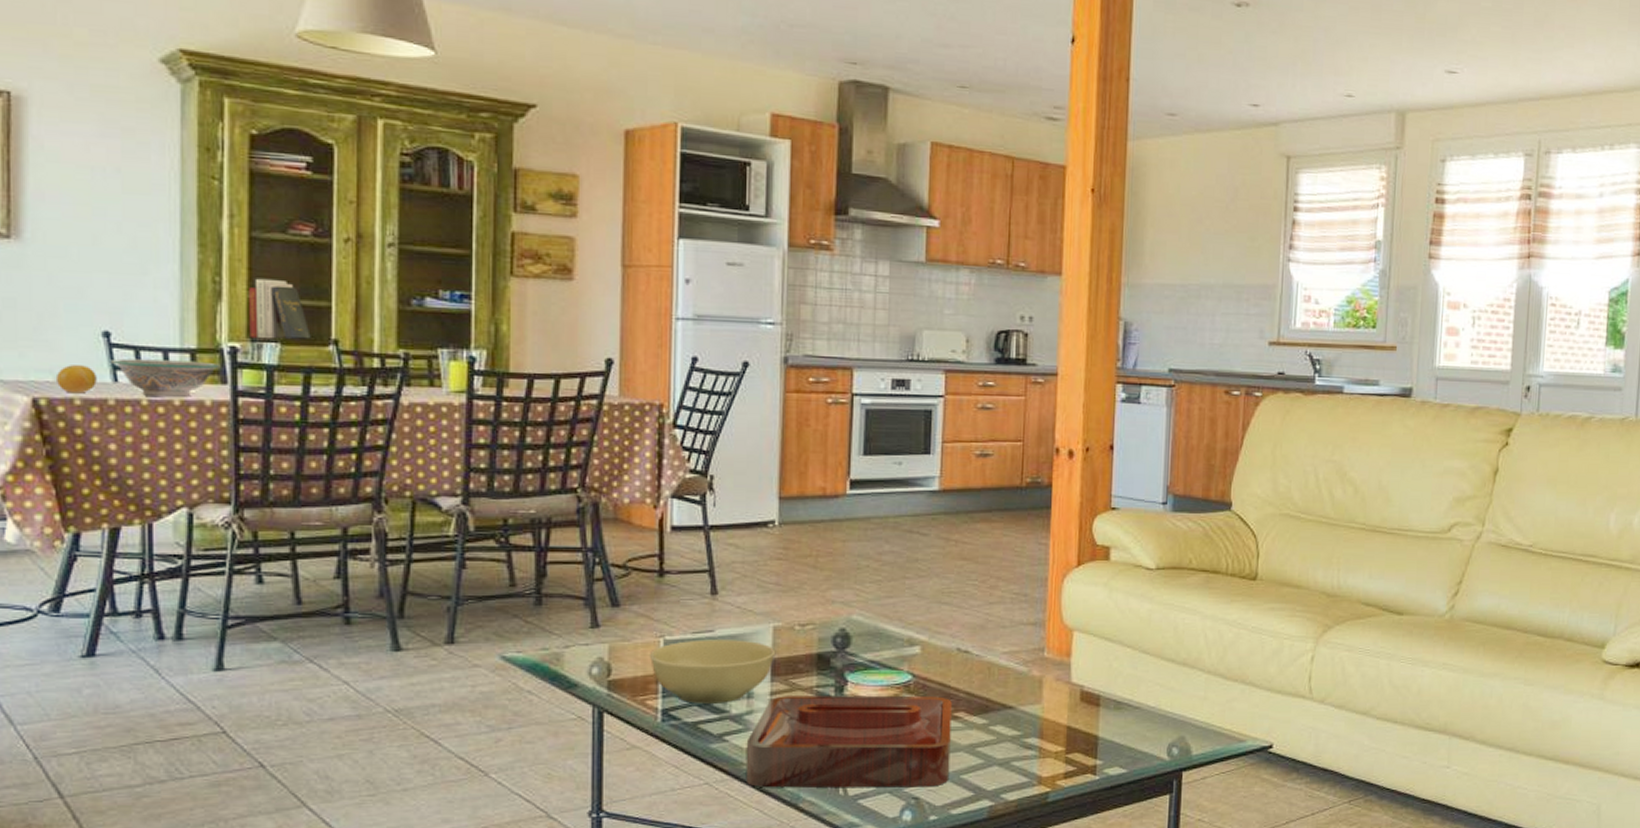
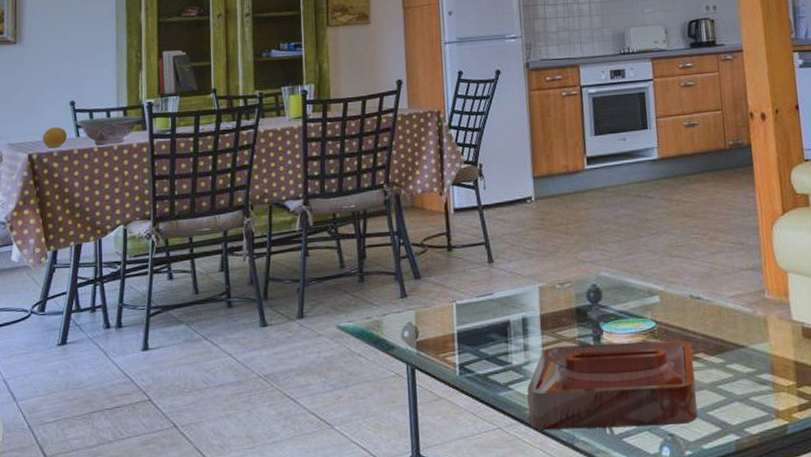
bowl: present [649,639,776,704] -> none [445,300,543,358]

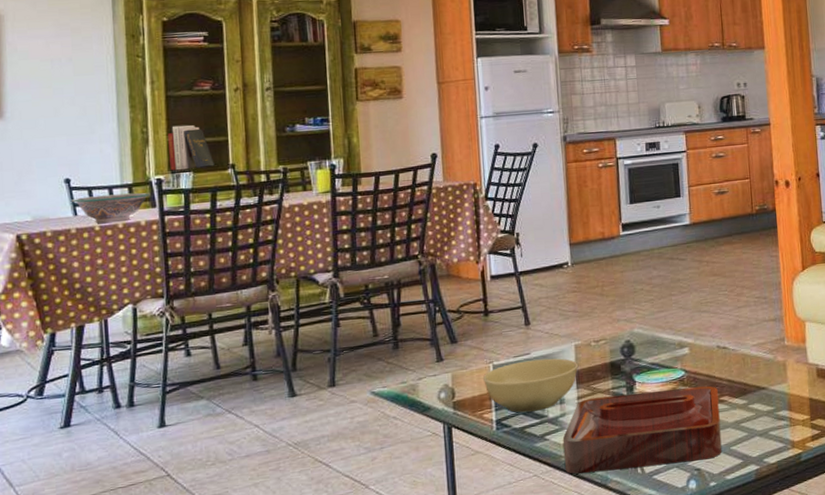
fruit: present [43,127,67,148] -> none [33,206,62,228]
bowl: none [445,300,543,358] -> present [482,358,579,413]

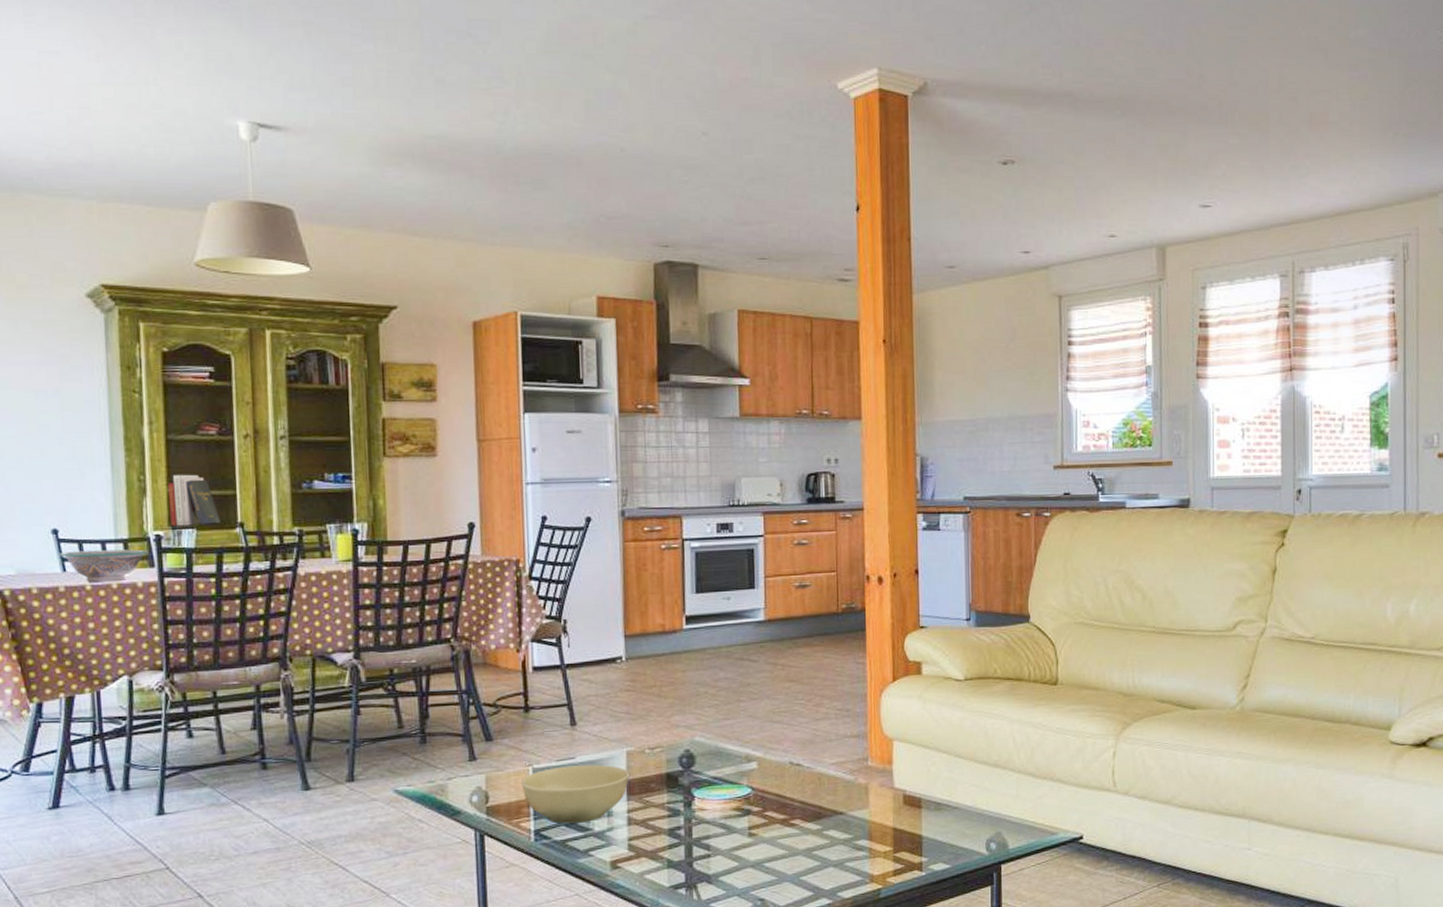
decorative tray: present [563,386,722,474] -> none [609,806,791,897]

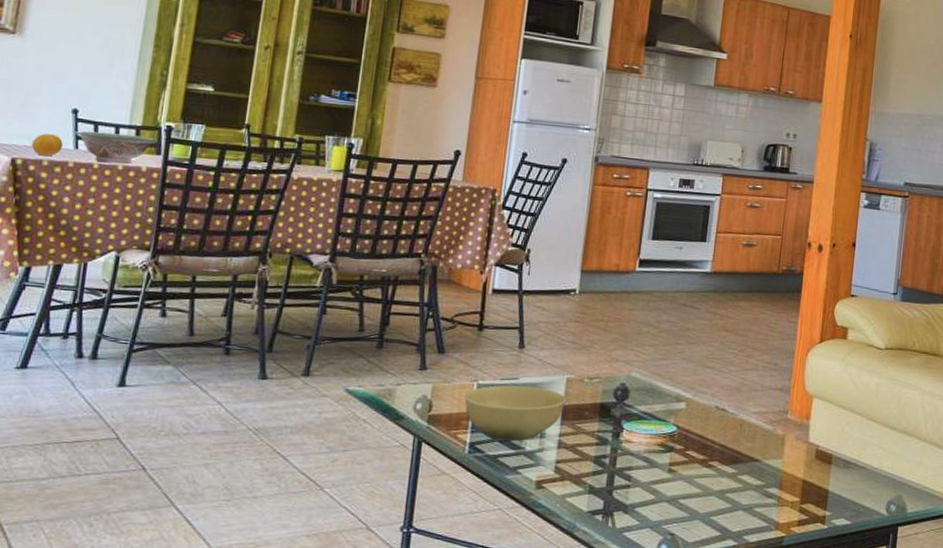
fruit: none [17,559,49,584] -> present [32,134,63,157]
books: present [168,474,221,527] -> none [183,73,230,124]

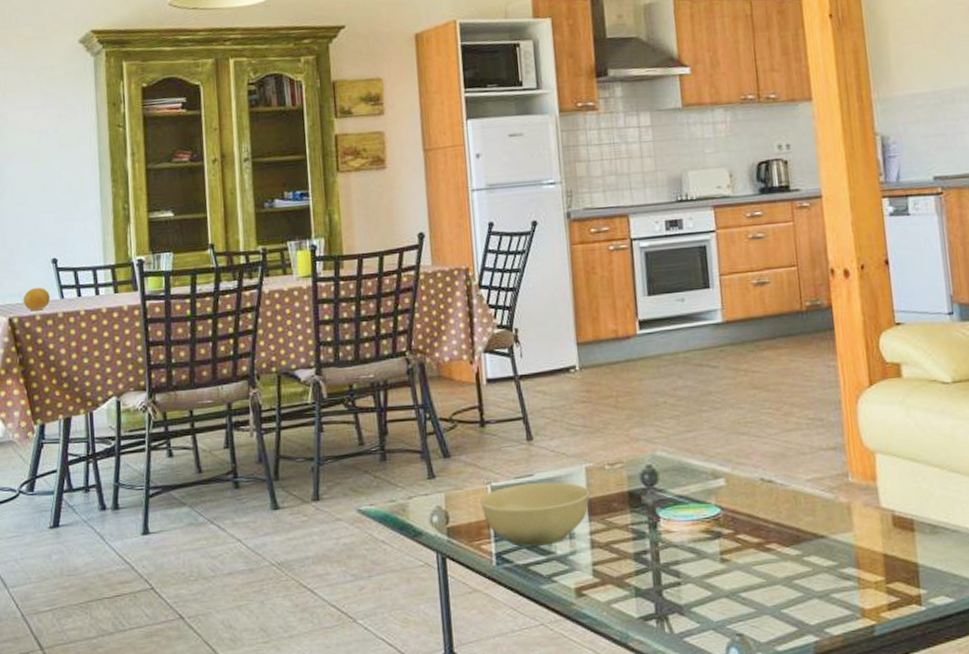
bowl: present [75,130,158,164] -> none [59,274,133,307]

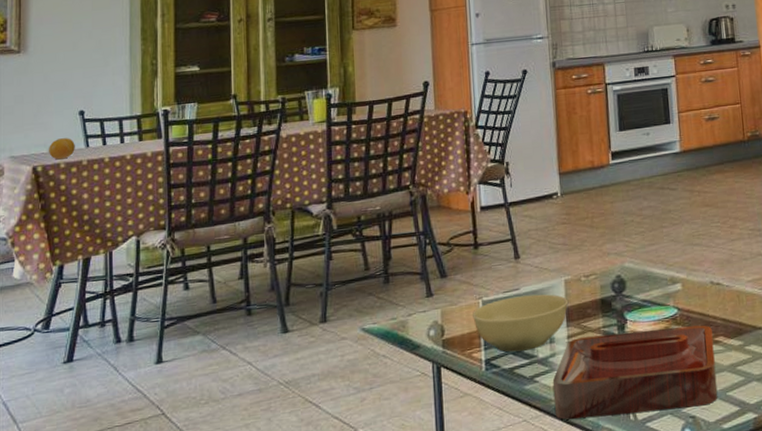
decorative tray: none [573,528,771,628] -> present [552,325,718,420]

